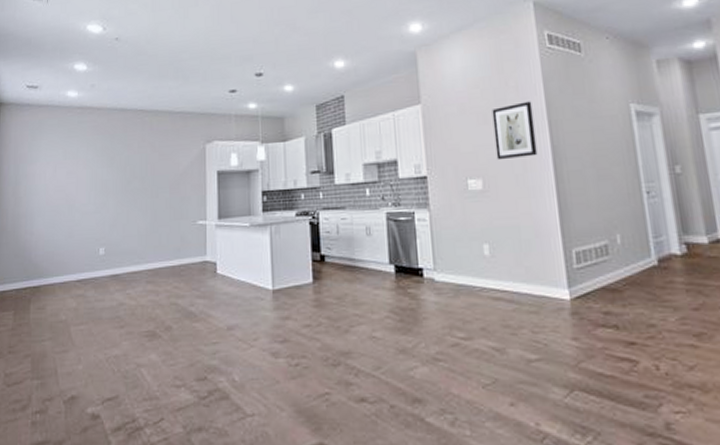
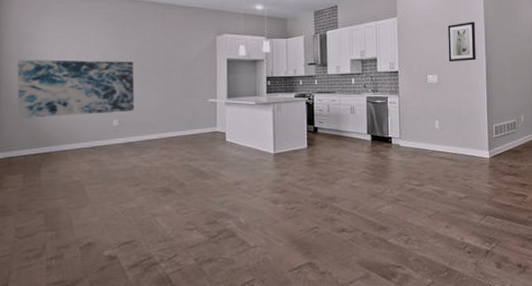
wall art: none [12,179,121,247] -> present [17,59,135,118]

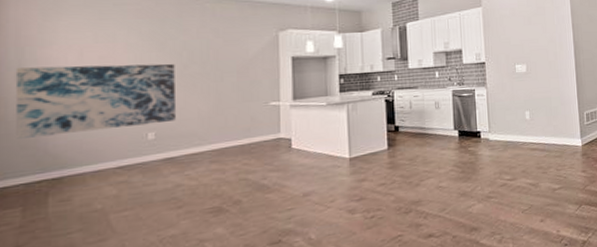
wall art: present [448,22,476,62] -> none [534,9,564,51]

